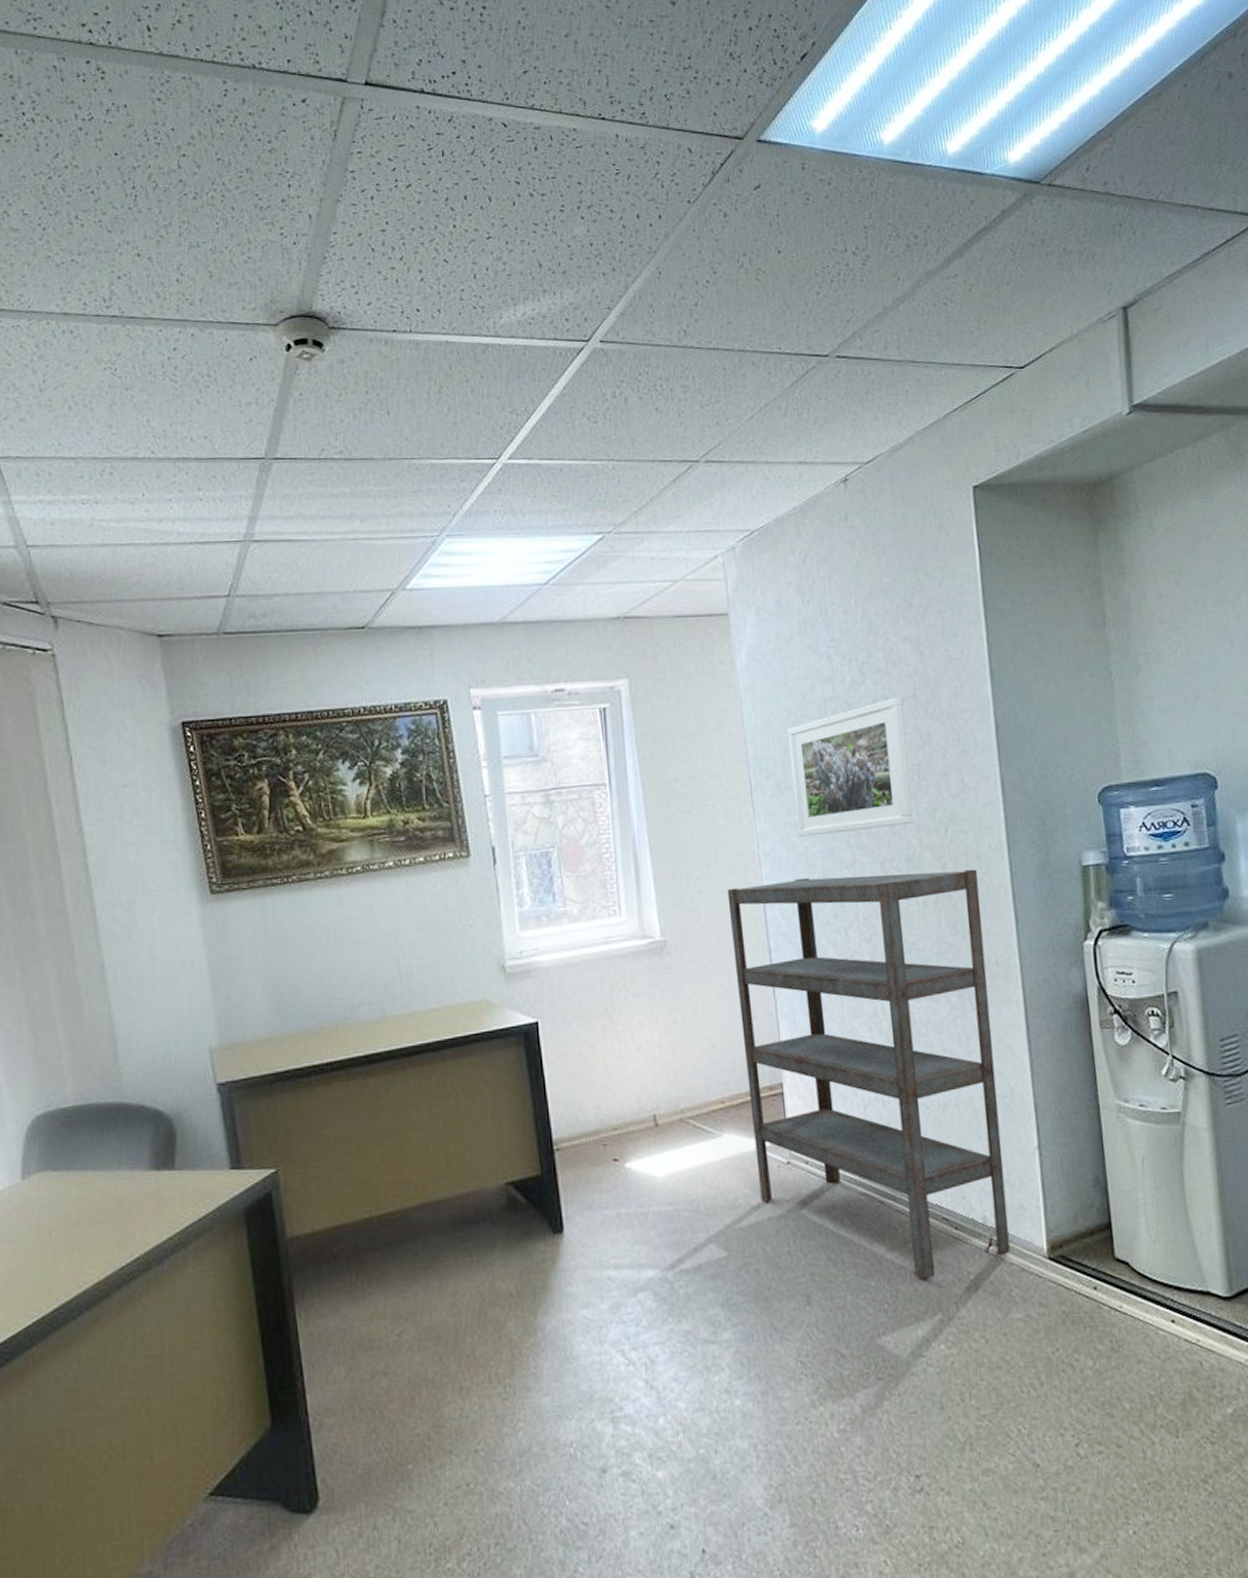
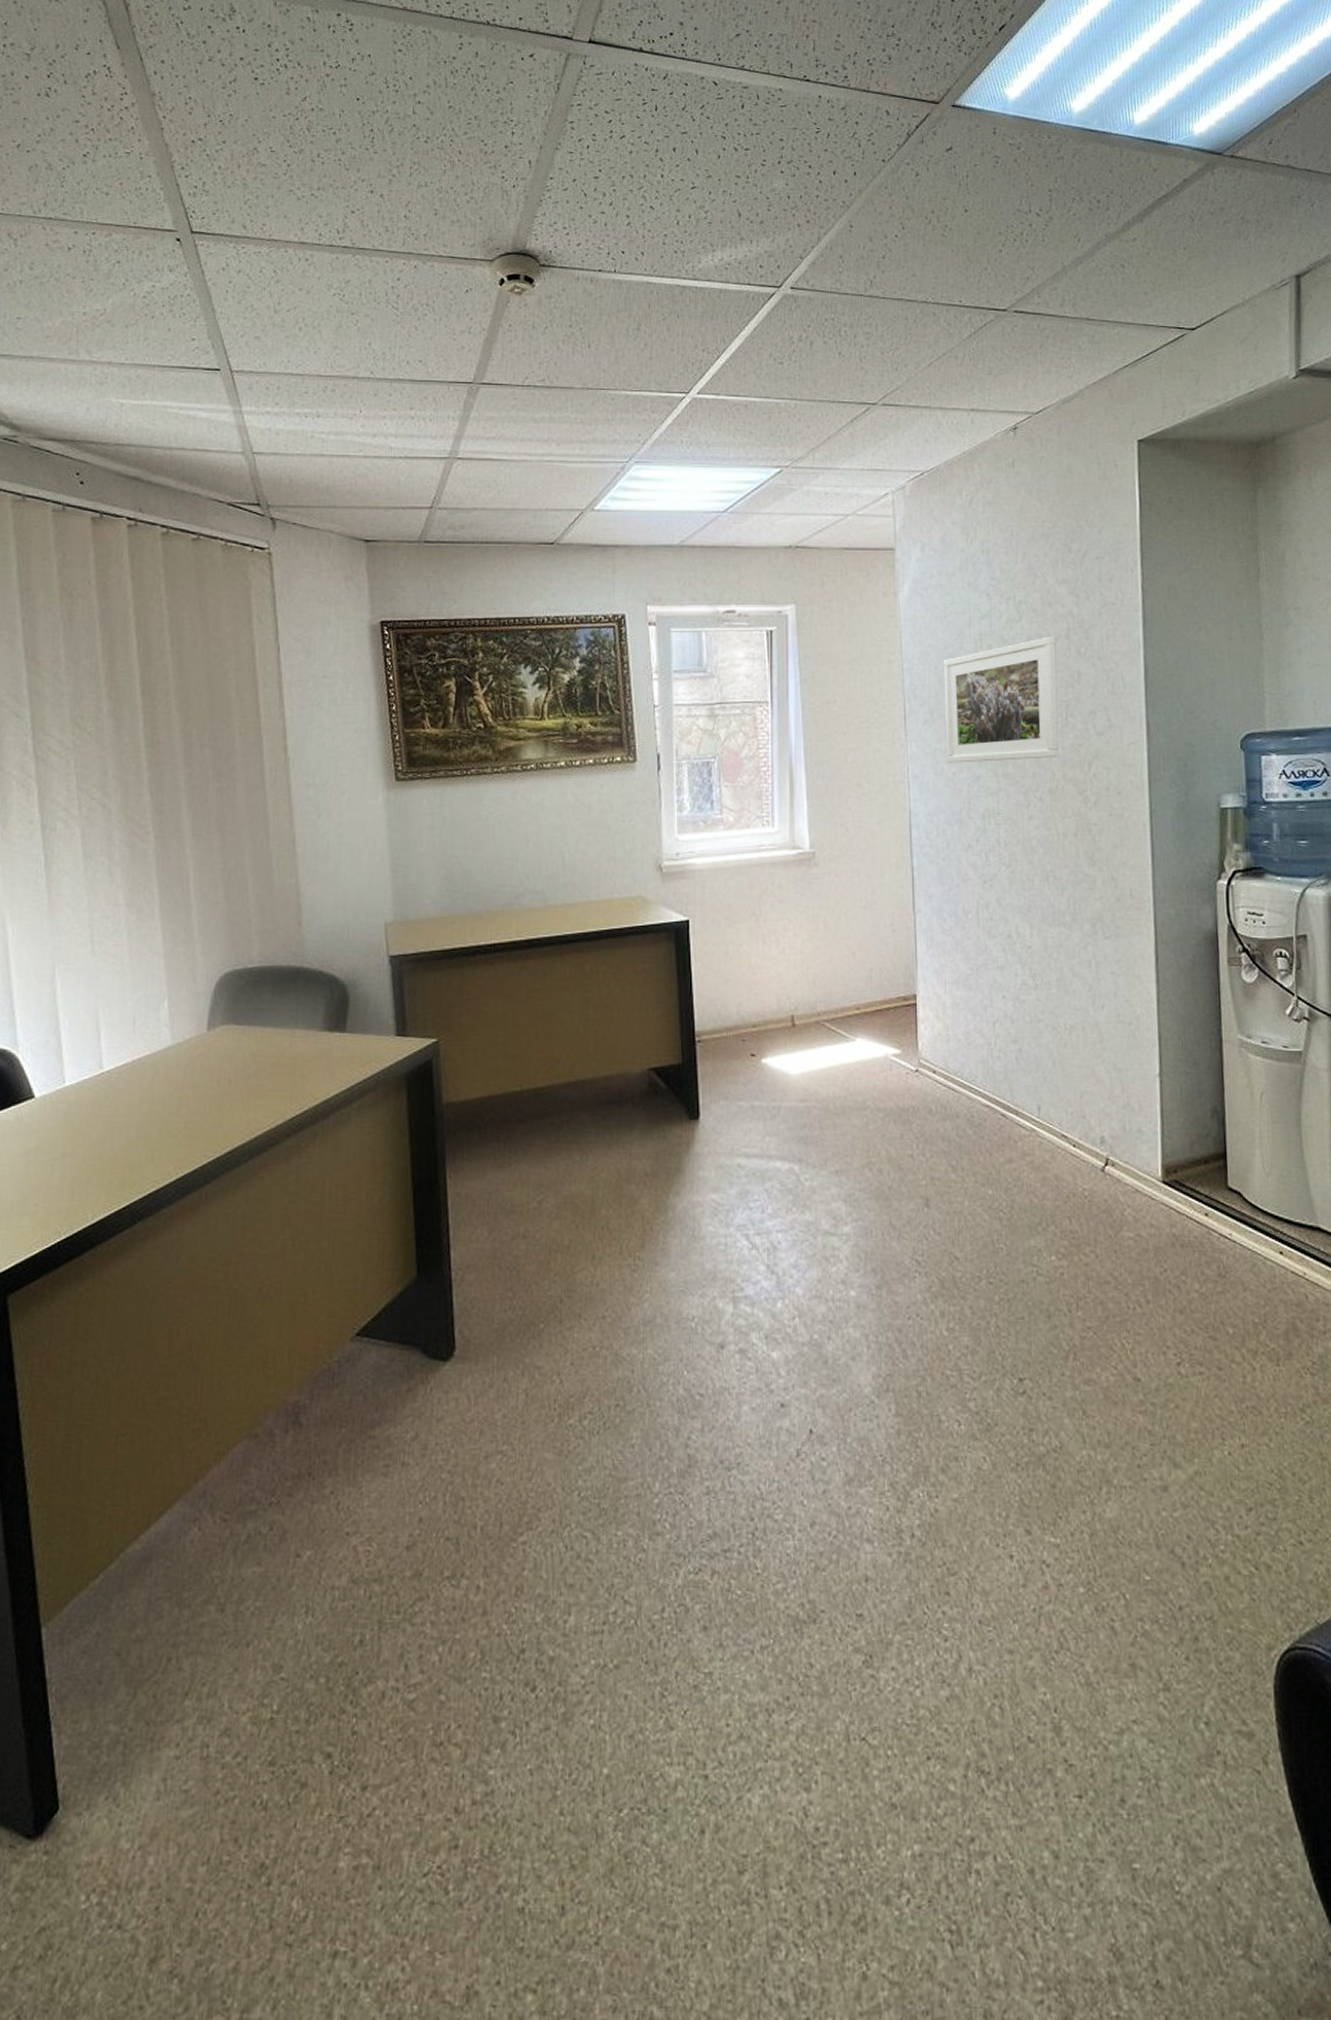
shelving unit: present [727,869,1010,1279] -> none [875,802,1126,1192]

